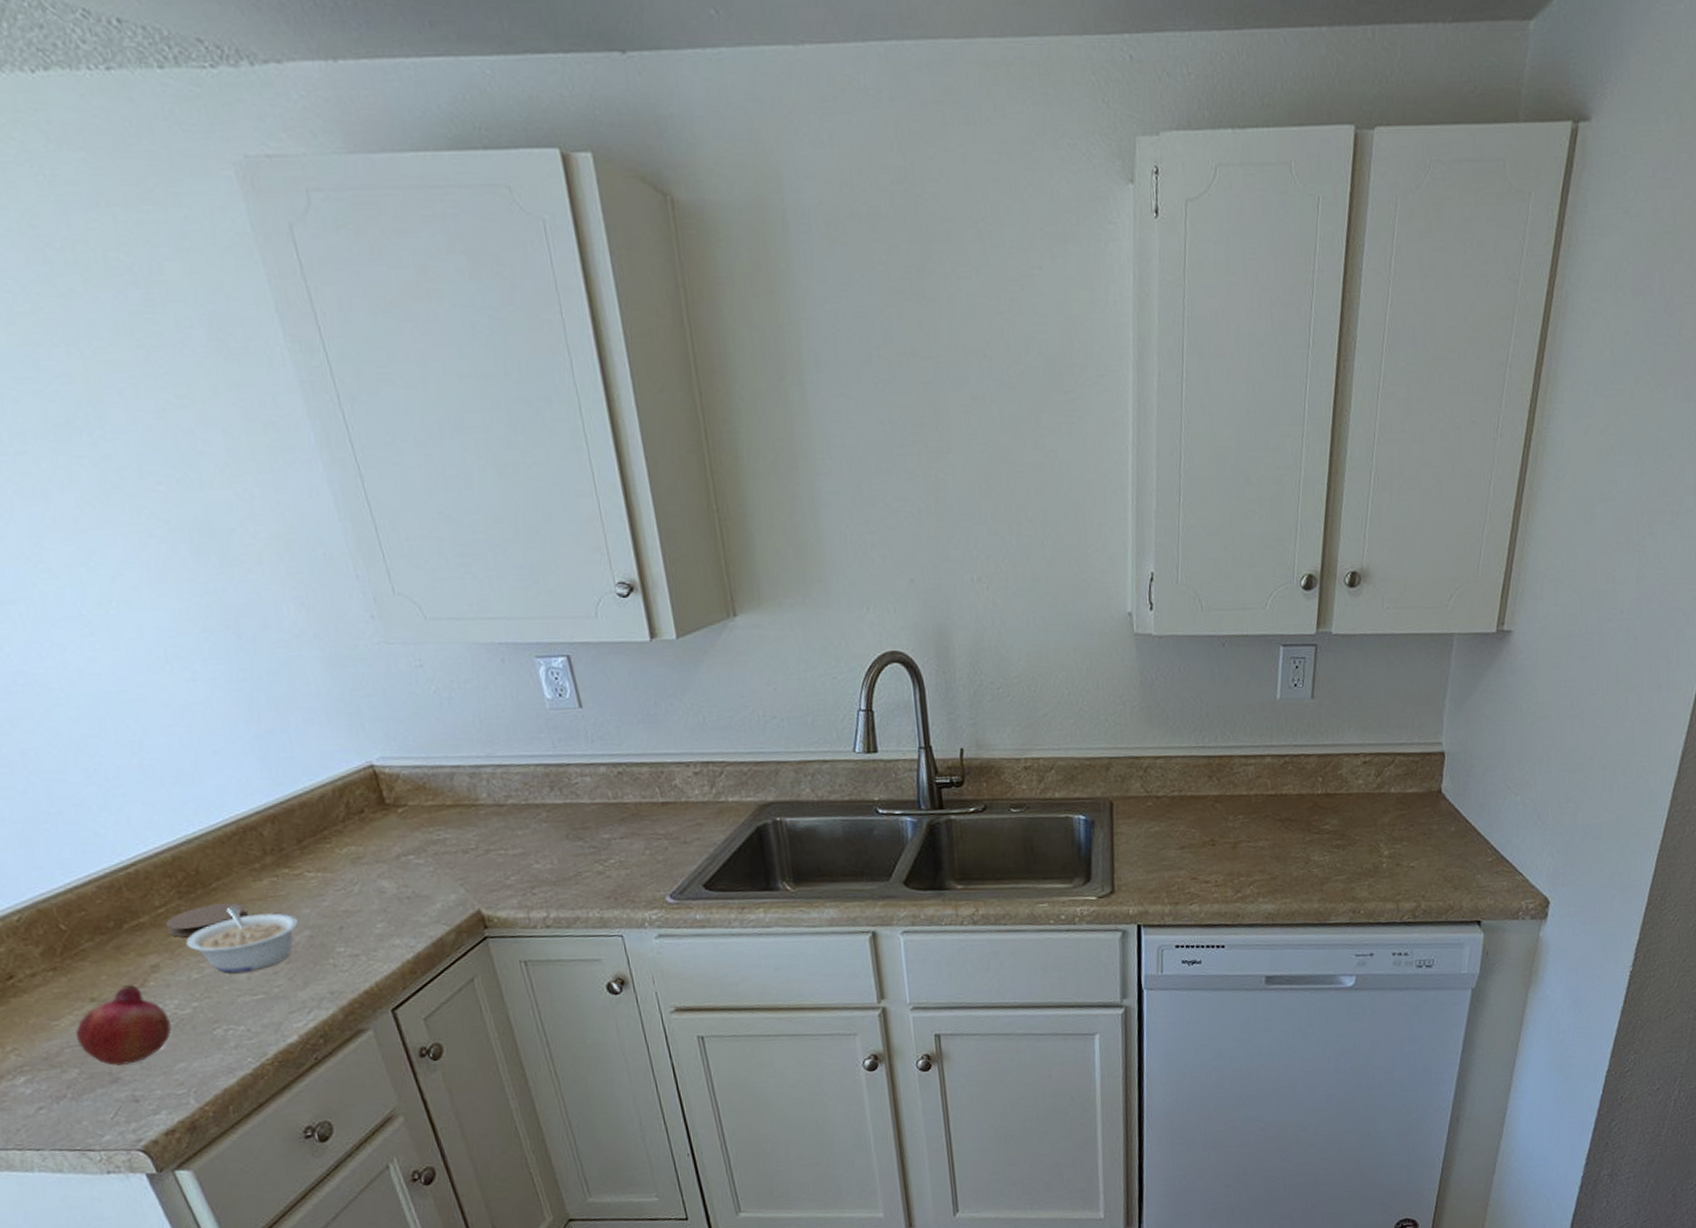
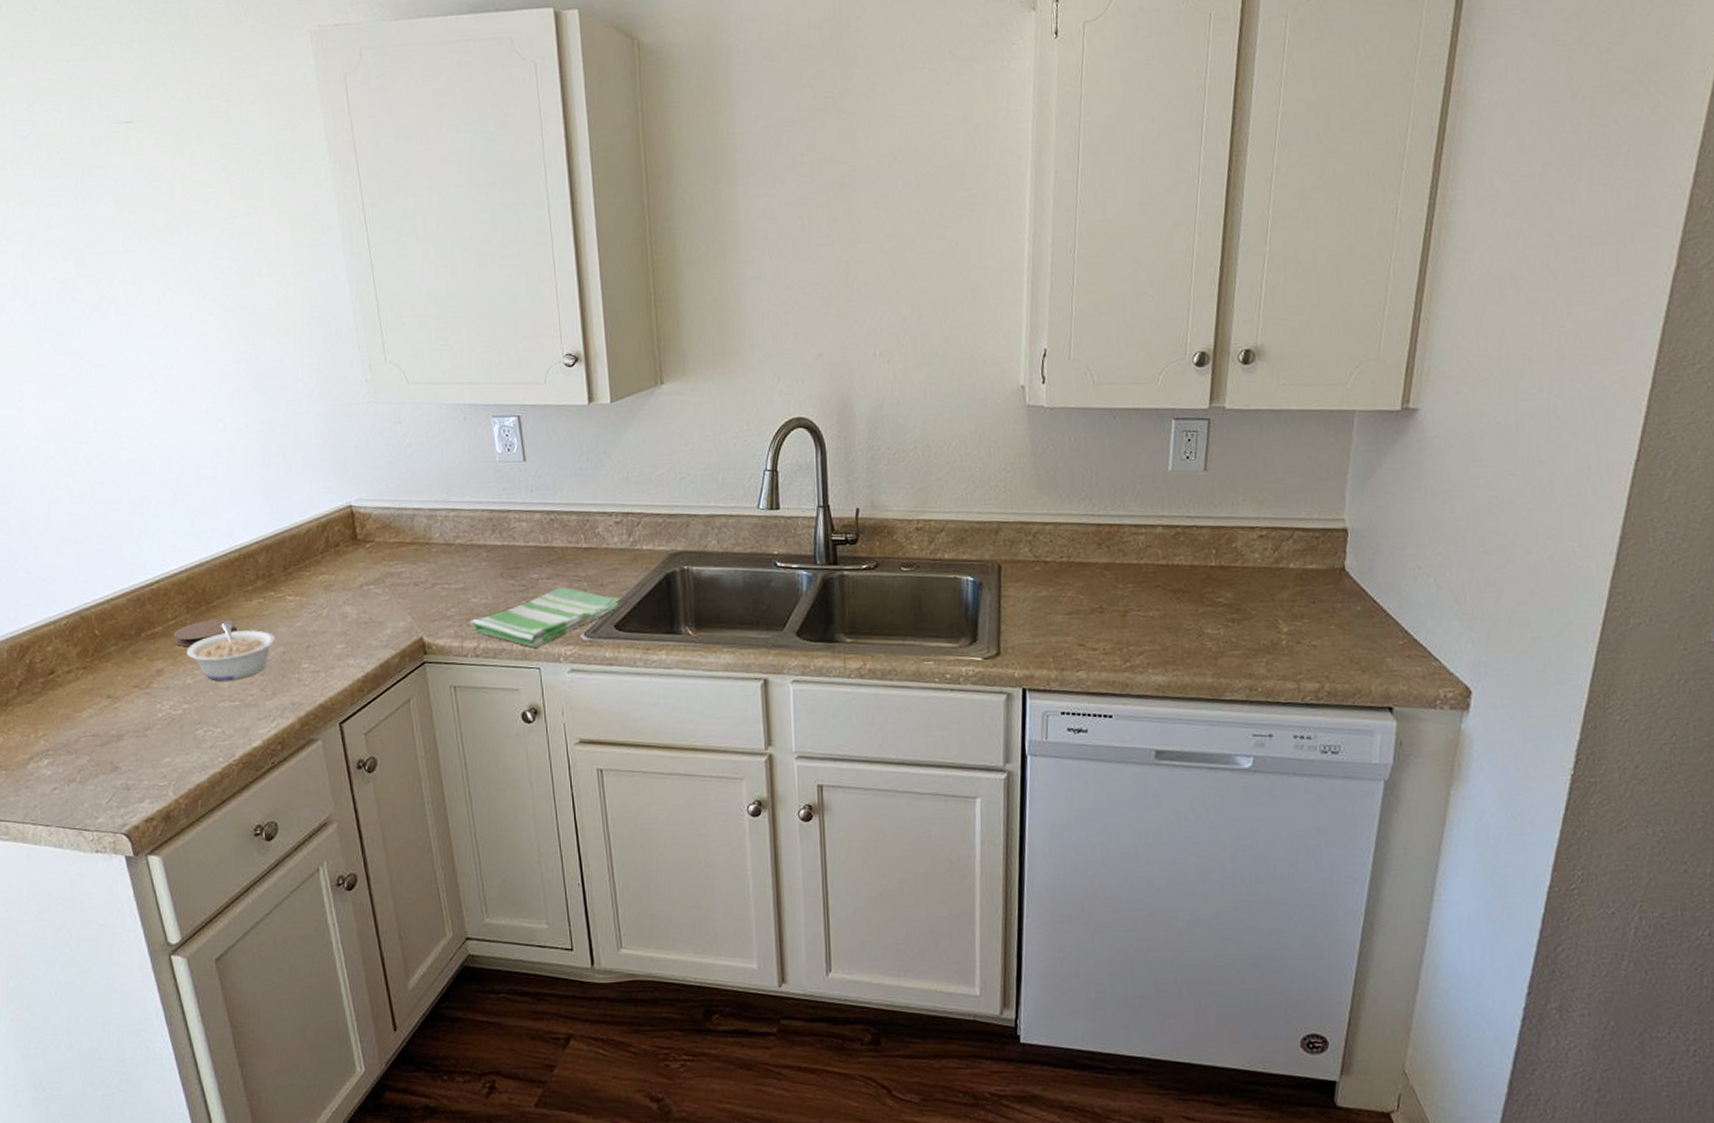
fruit: present [75,985,172,1066] -> none [92,686,164,756]
dish towel: none [536,846,707,914] -> present [471,587,620,647]

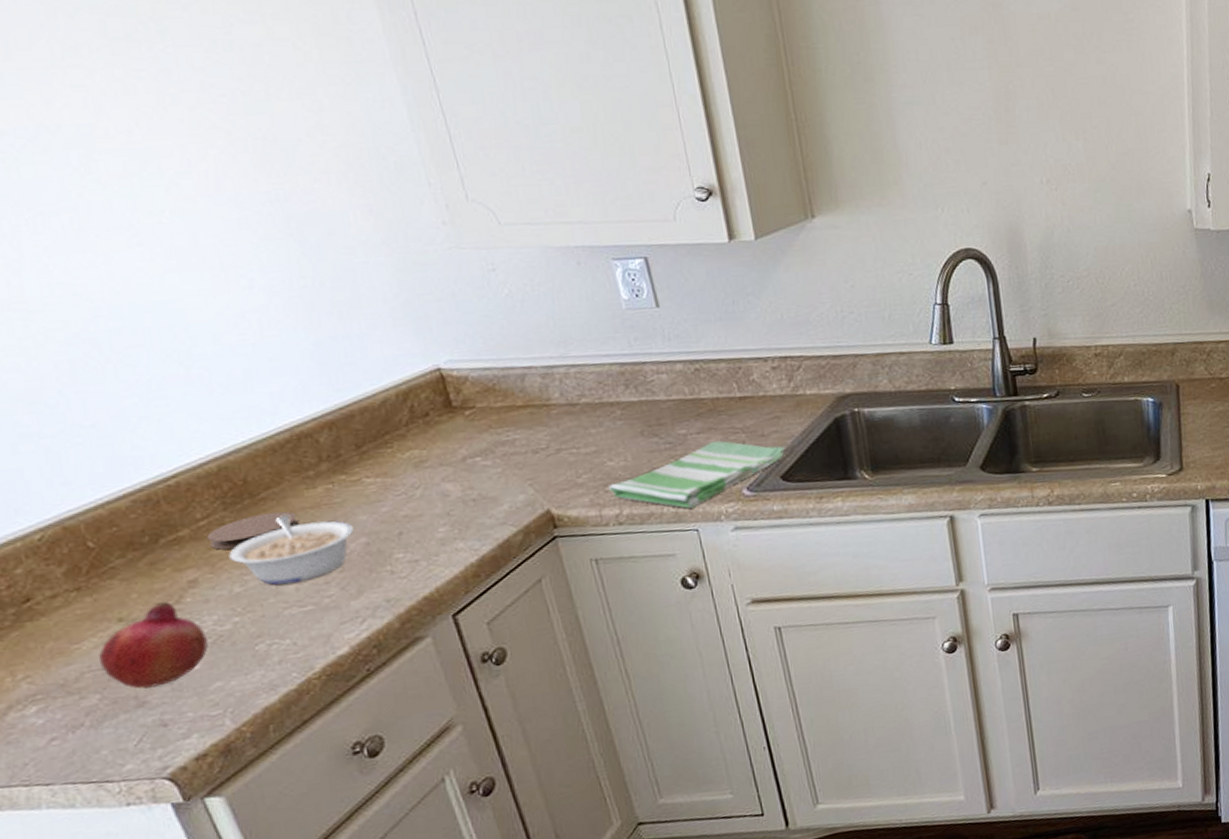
fruit: none [92,686,164,756] -> present [99,602,208,689]

